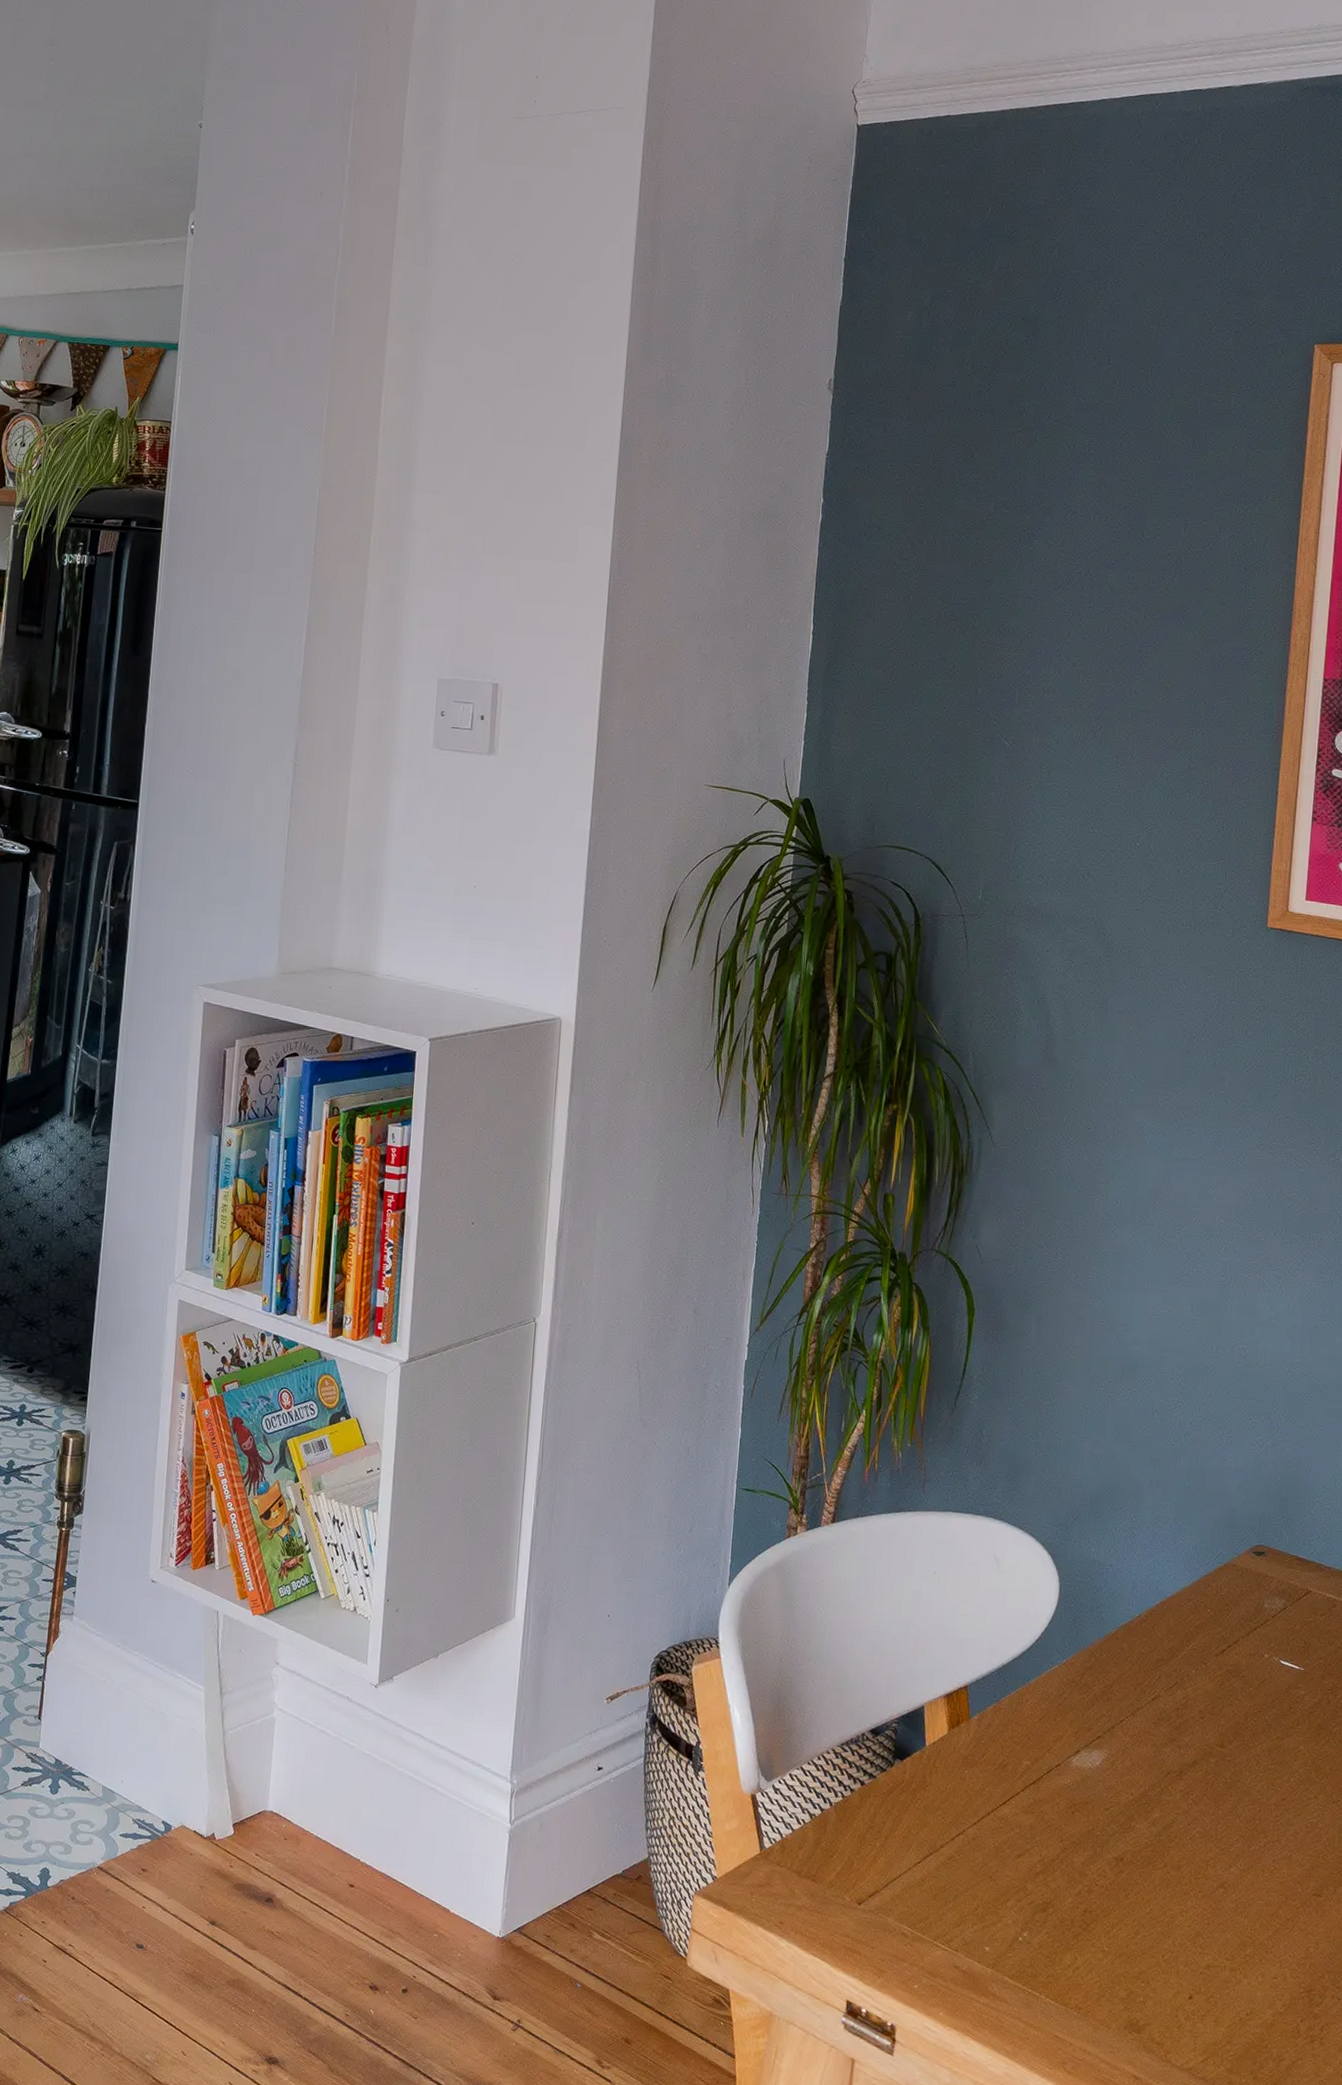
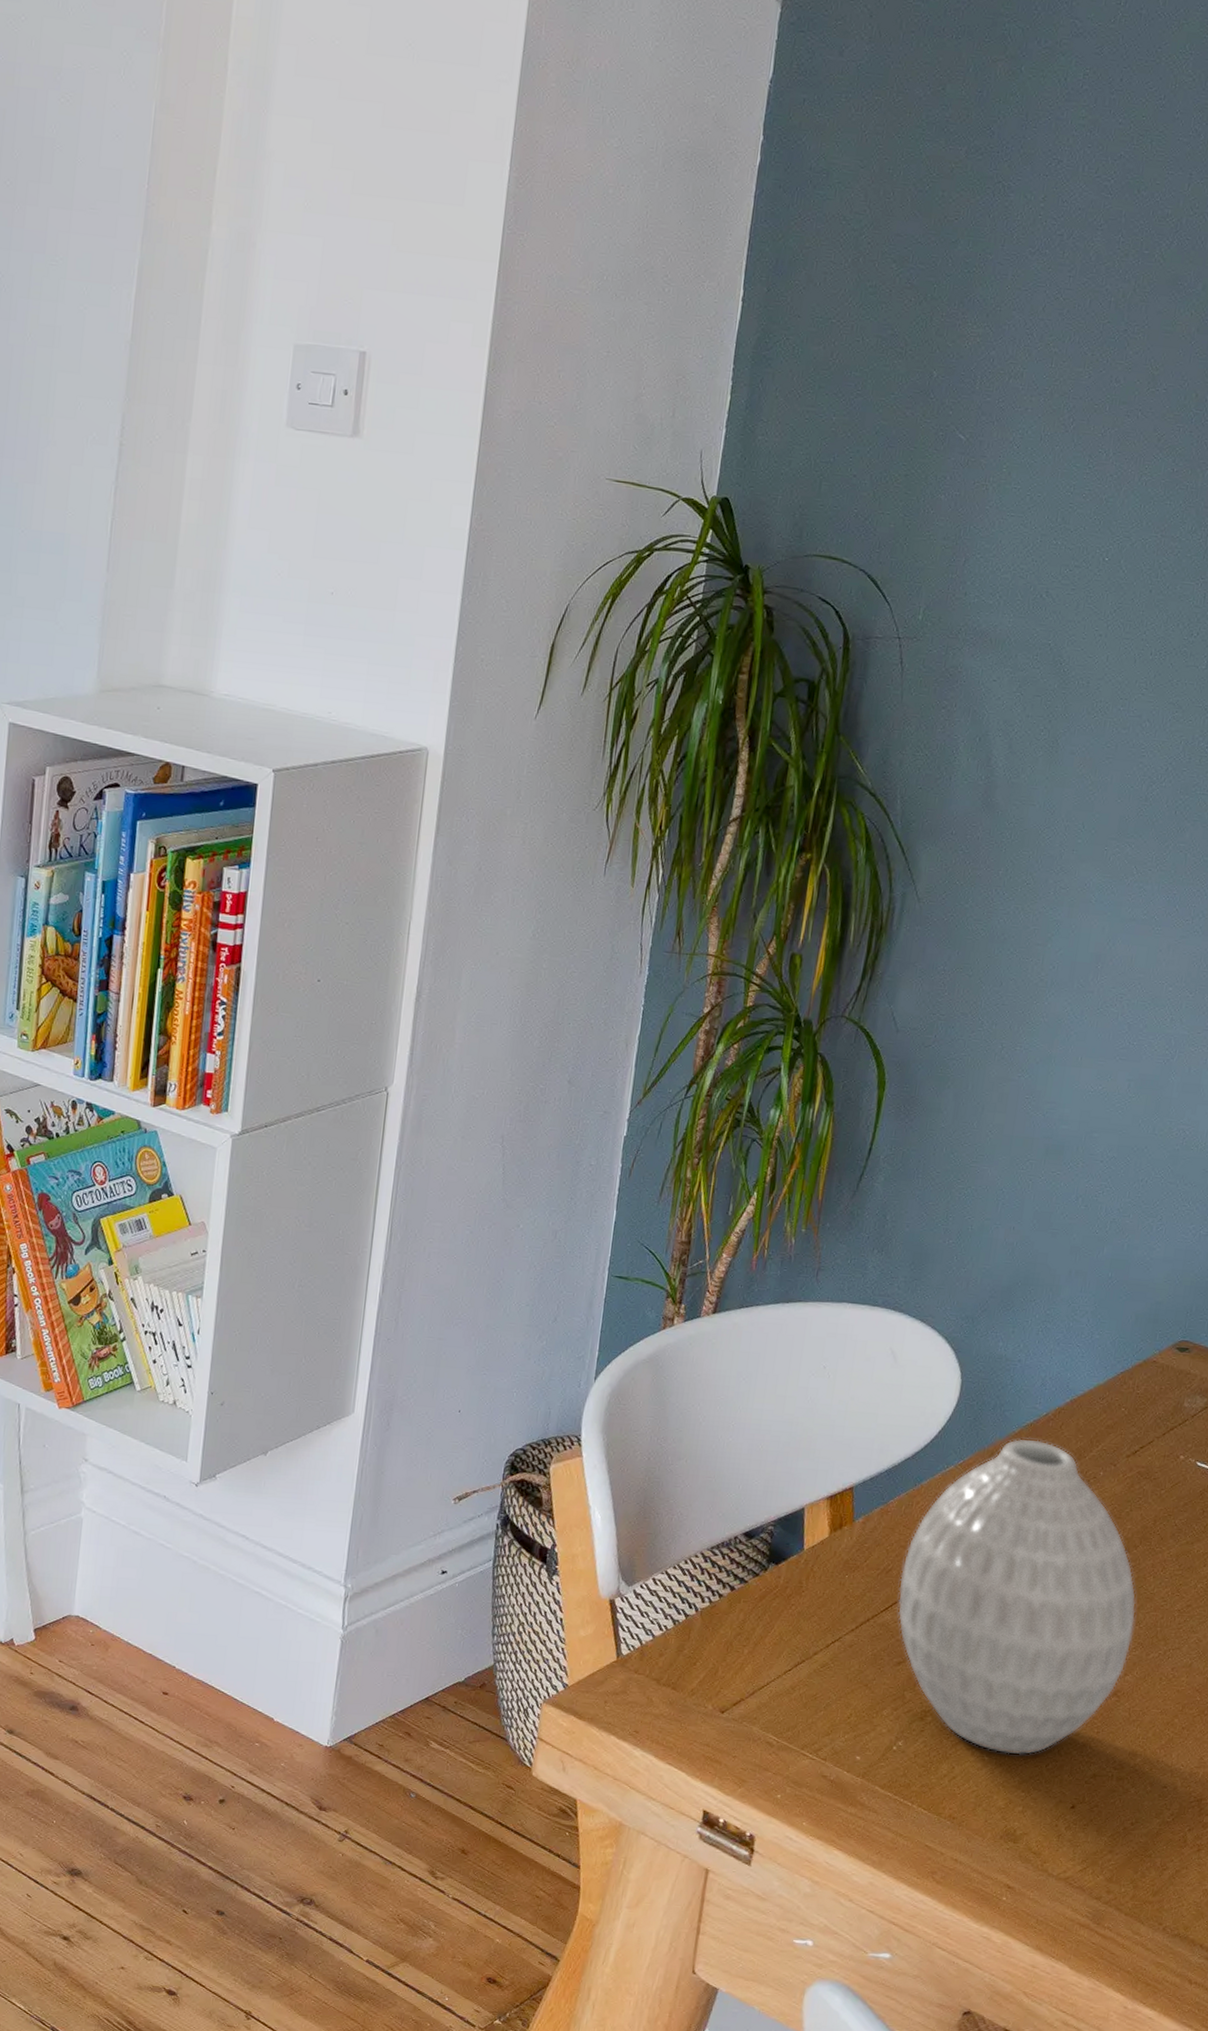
vase: none [1014,1639,1236,1946] -> present [897,1438,1137,1756]

